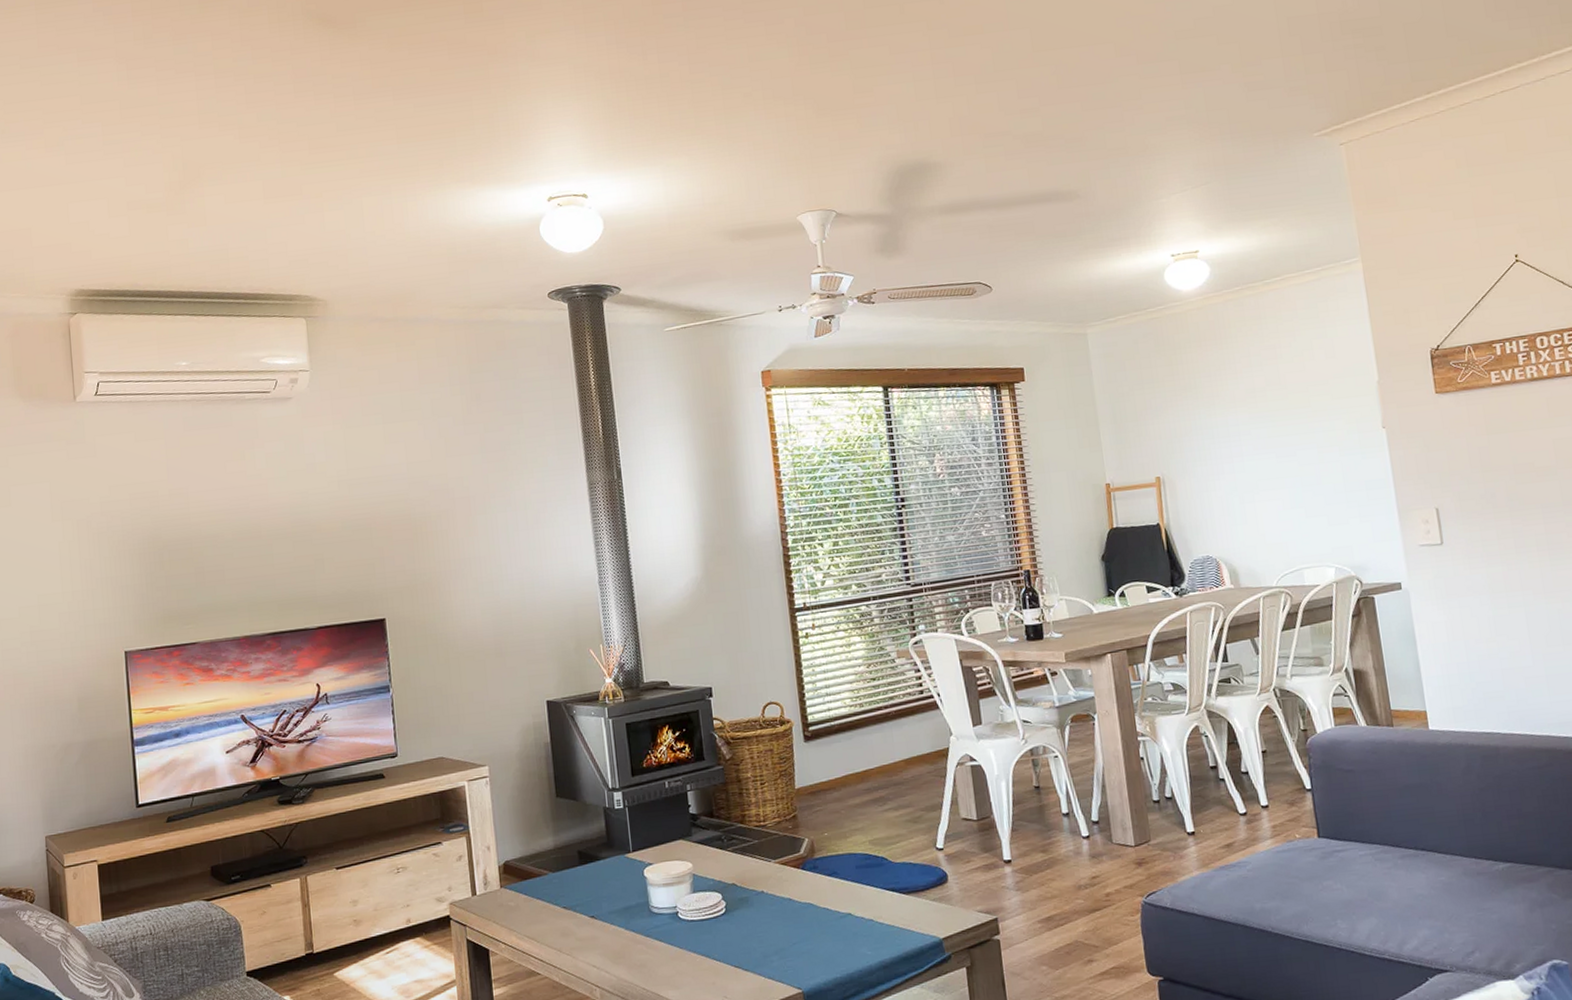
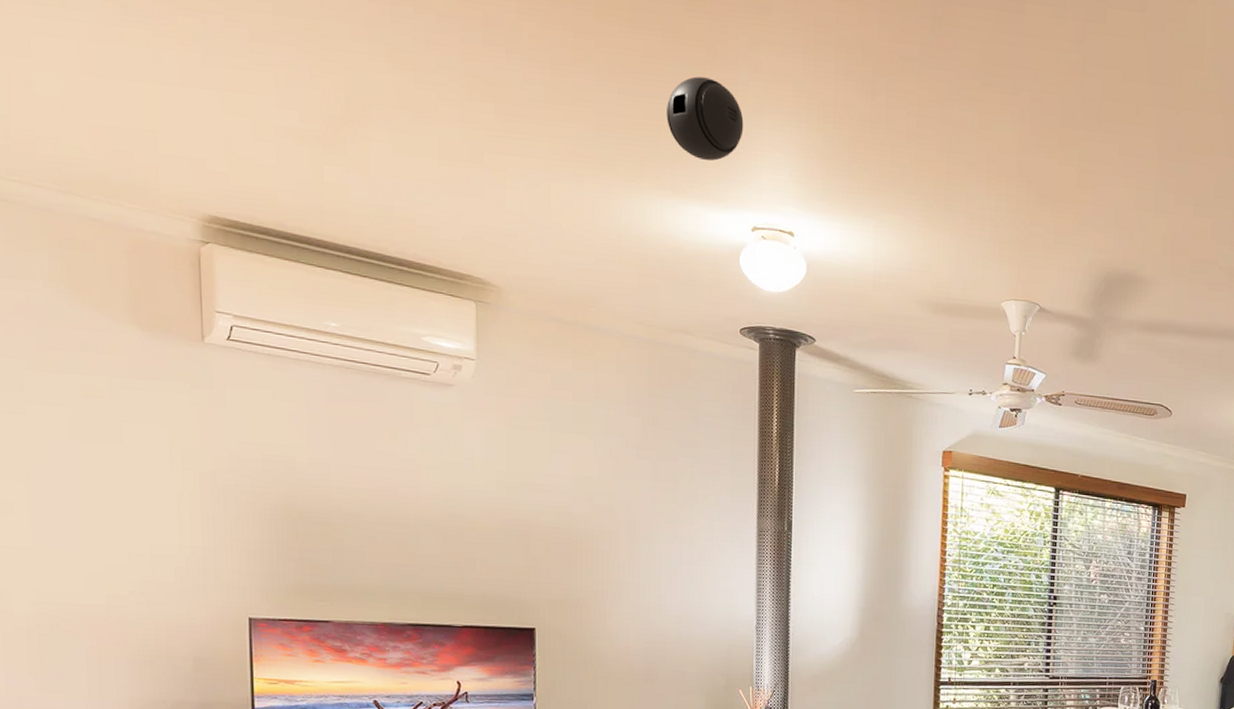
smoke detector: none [458,75,530,148] -> present [667,76,744,162]

